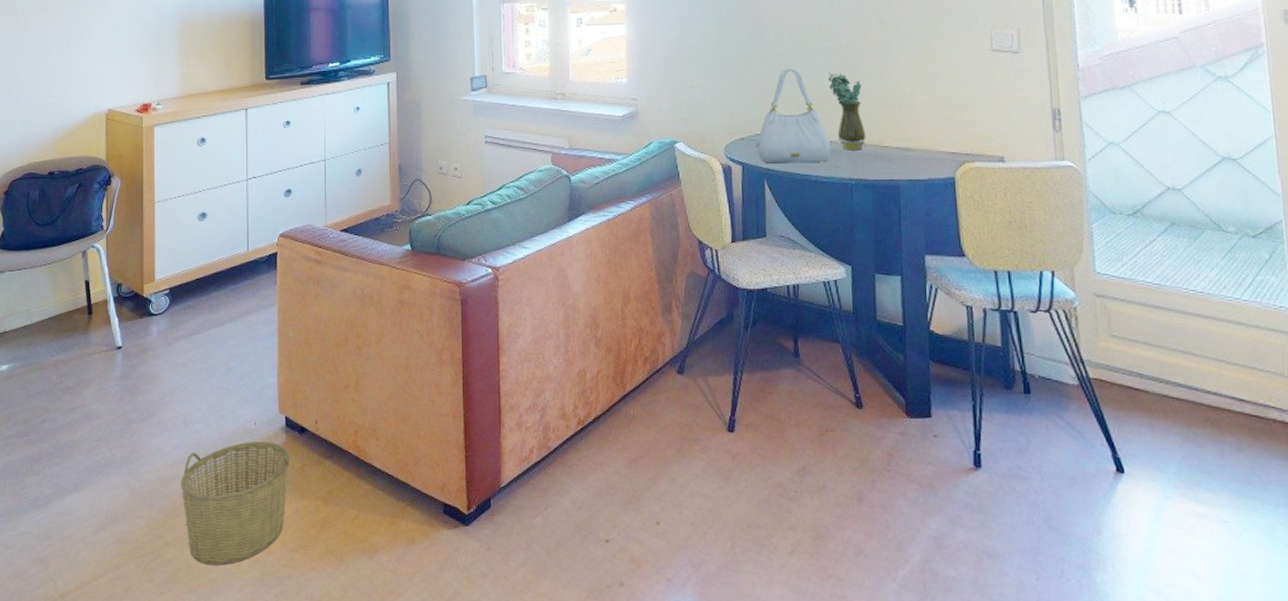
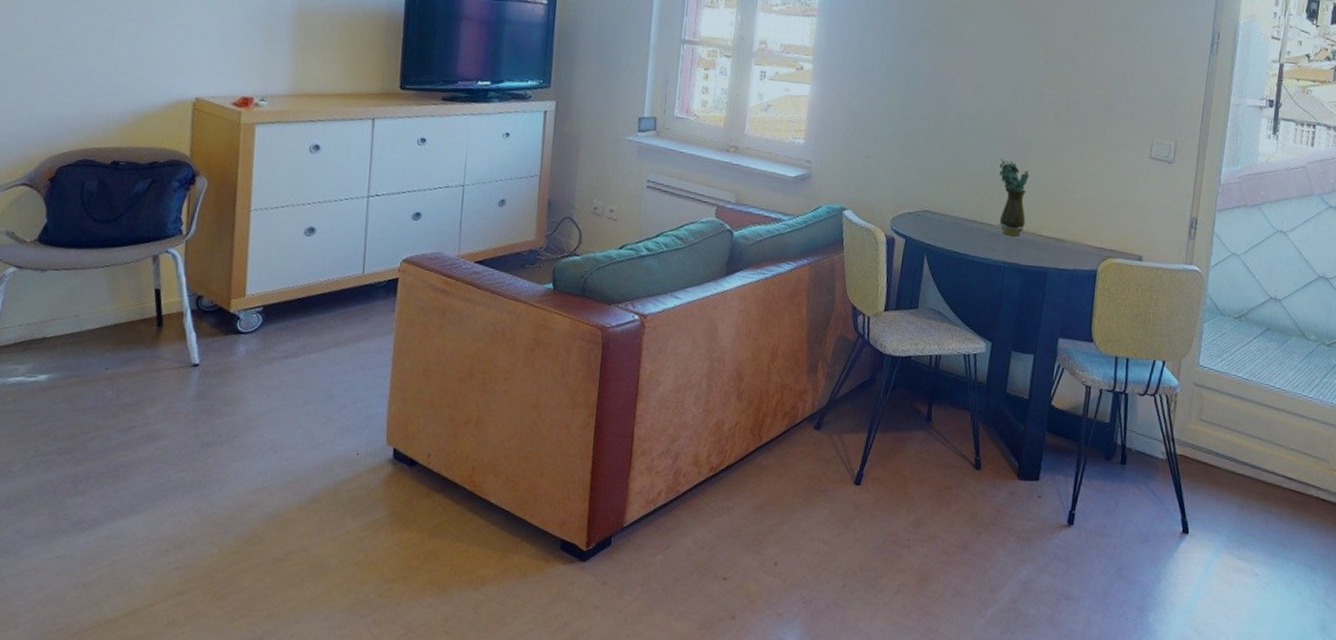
basket: present [181,441,290,566] -> none [263,471,396,594]
handbag: present [756,68,832,164] -> none [922,149,993,244]

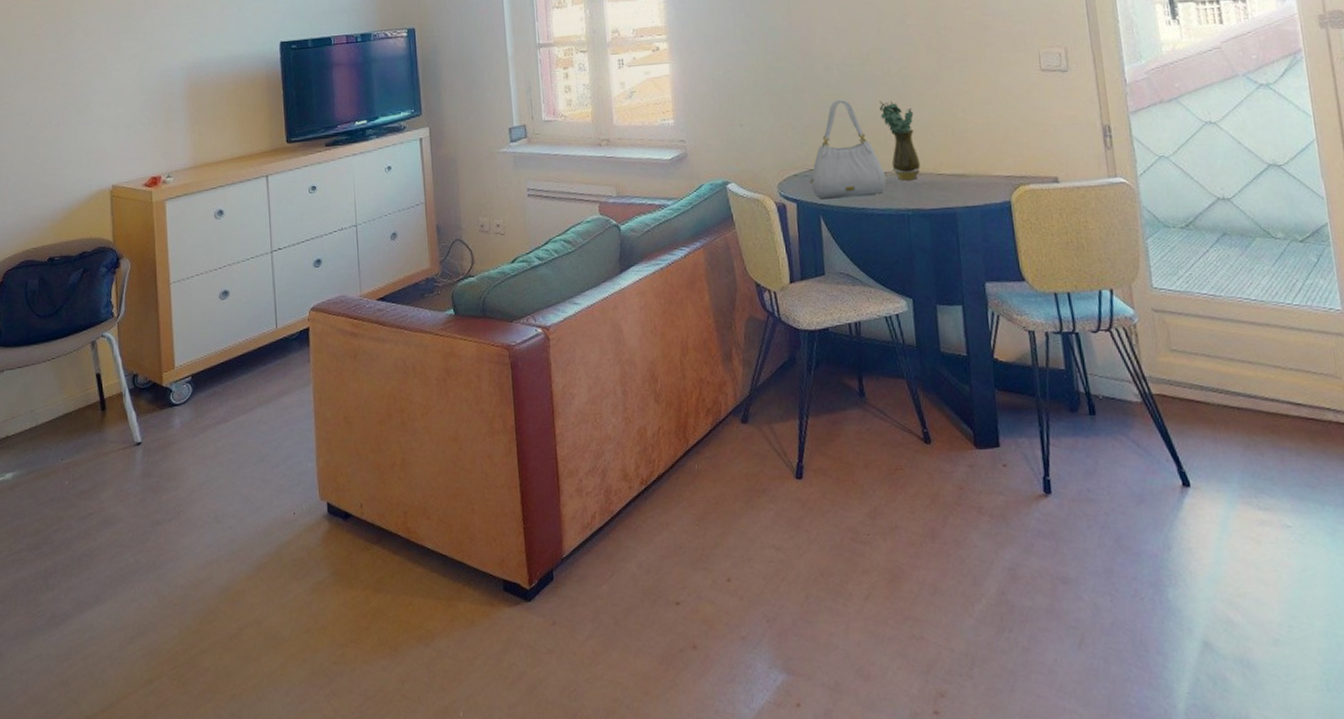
handbag: none [922,149,993,244] -> present [810,99,887,200]

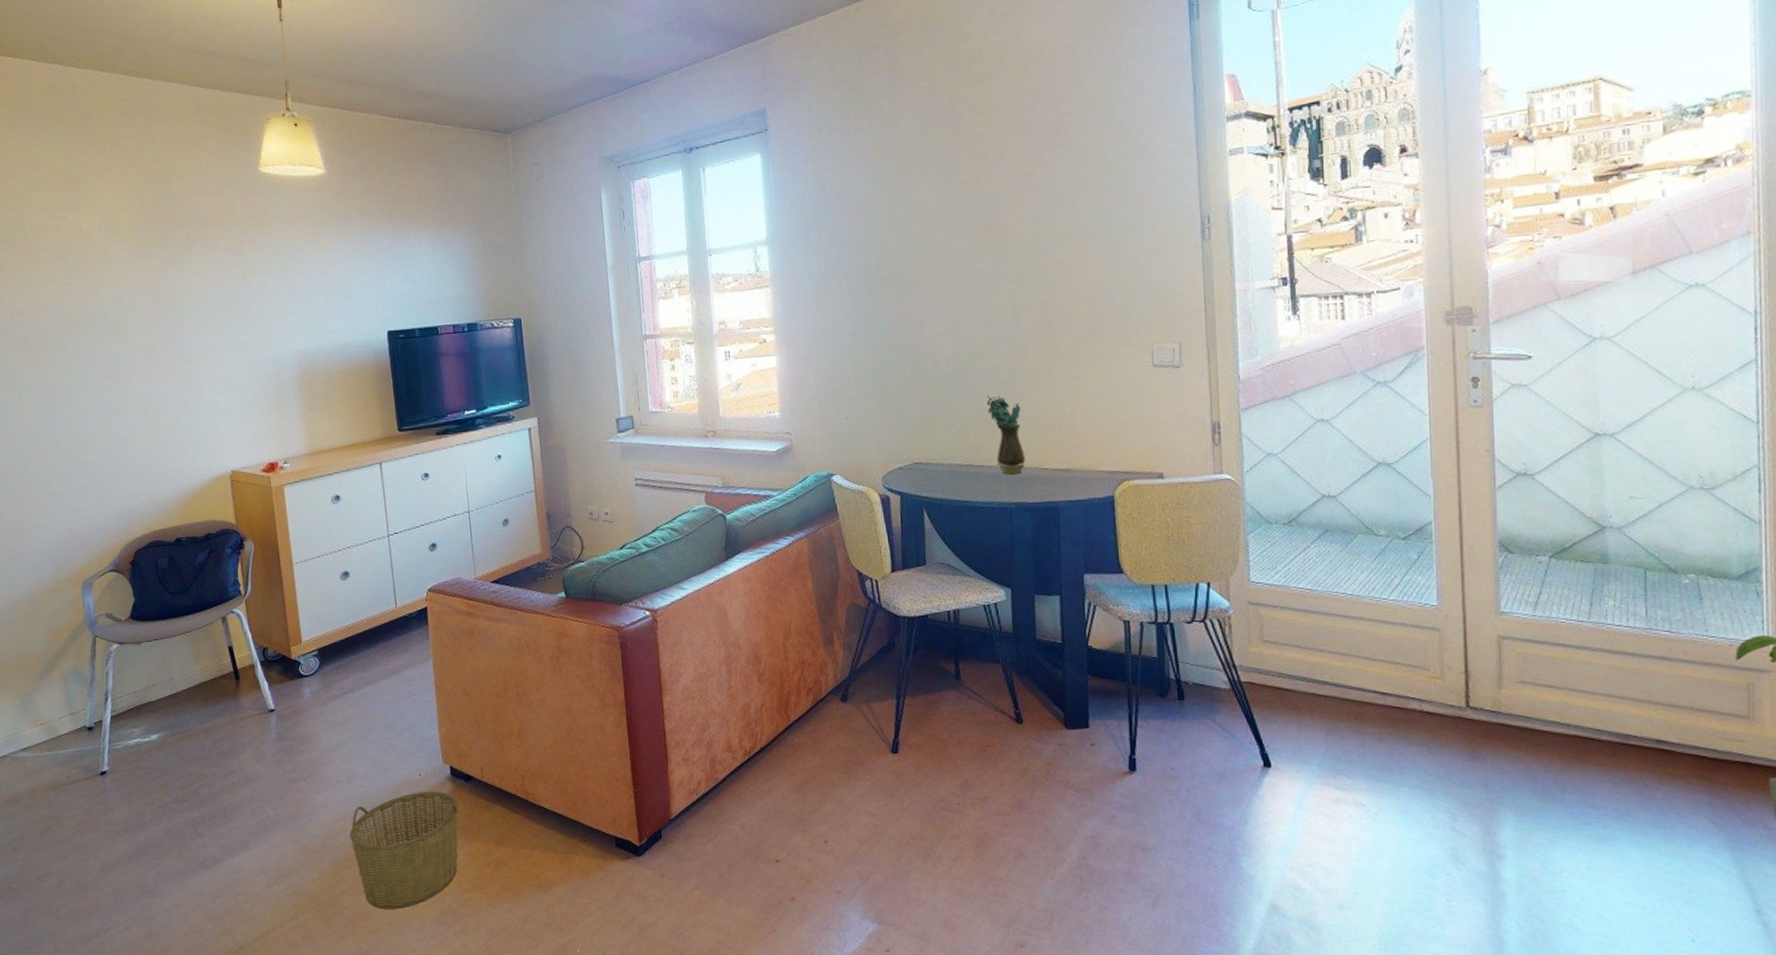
basket: none [215,531,335,670] -> present [349,791,459,909]
handbag: present [810,99,887,200] -> none [914,393,991,492]

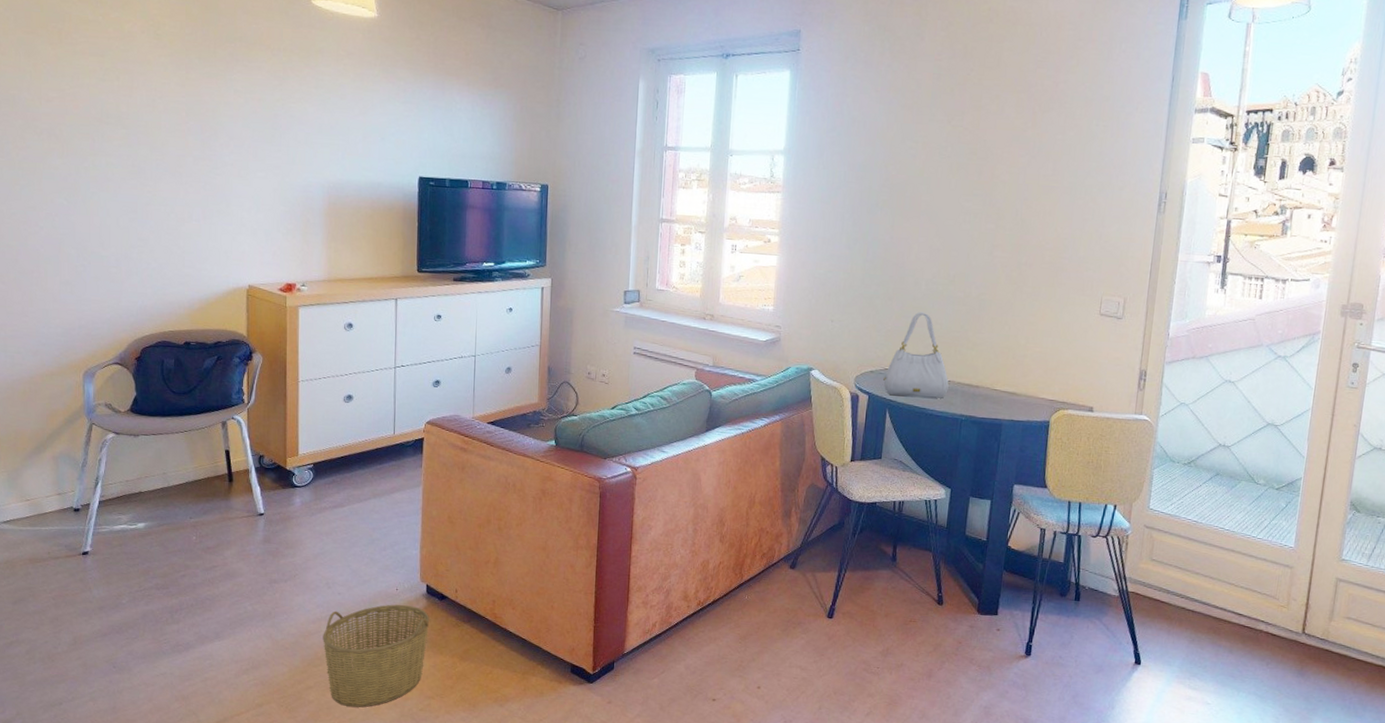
handbag: none [914,393,991,492] -> present [883,311,950,398]
vase: present [987,394,1026,475] -> none [955,318,984,391]

